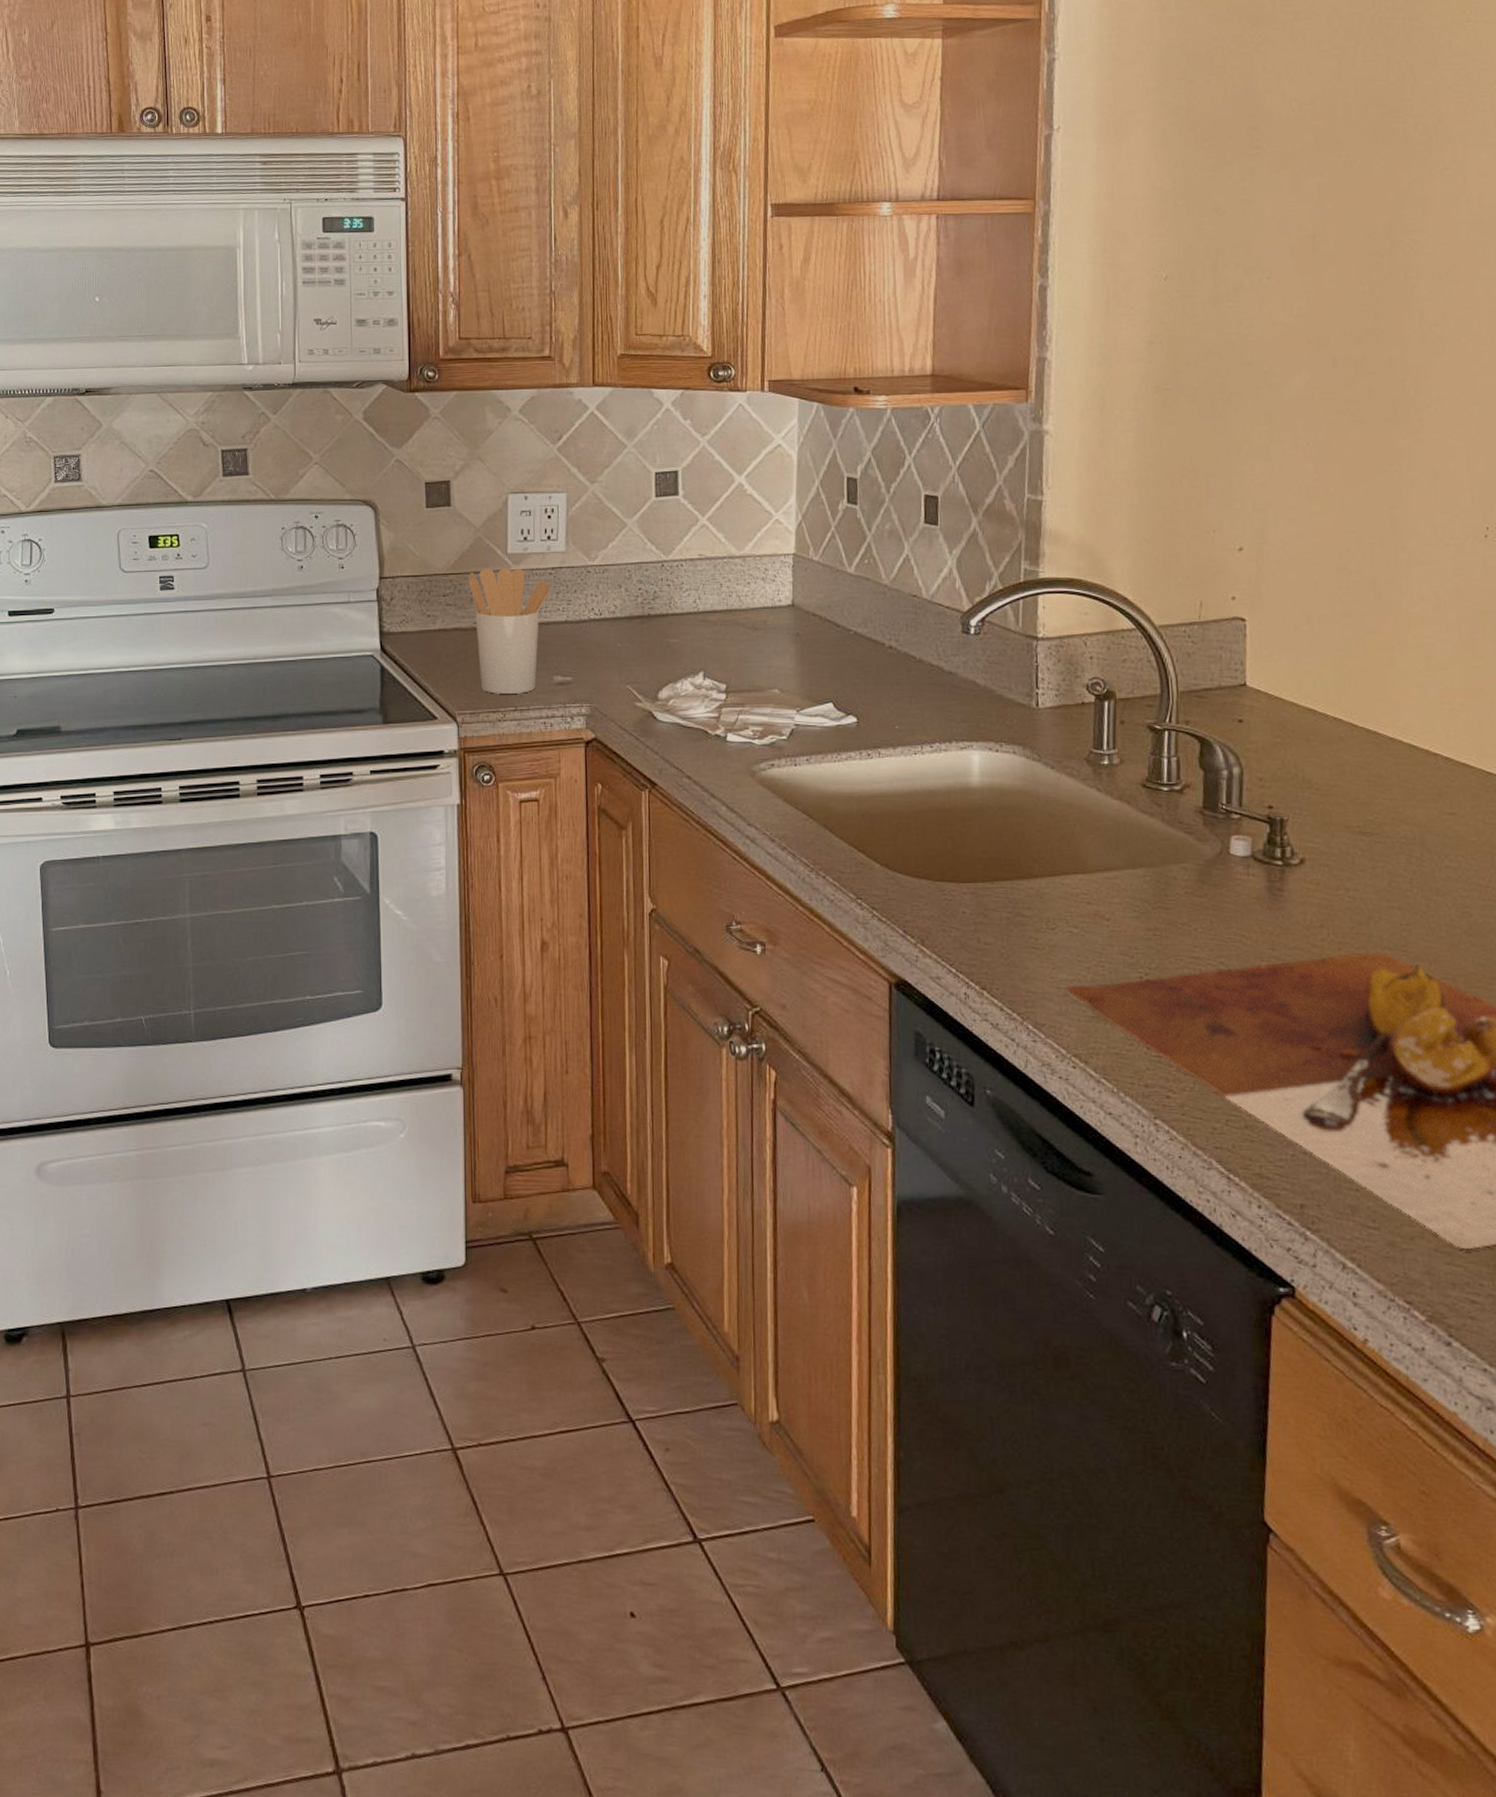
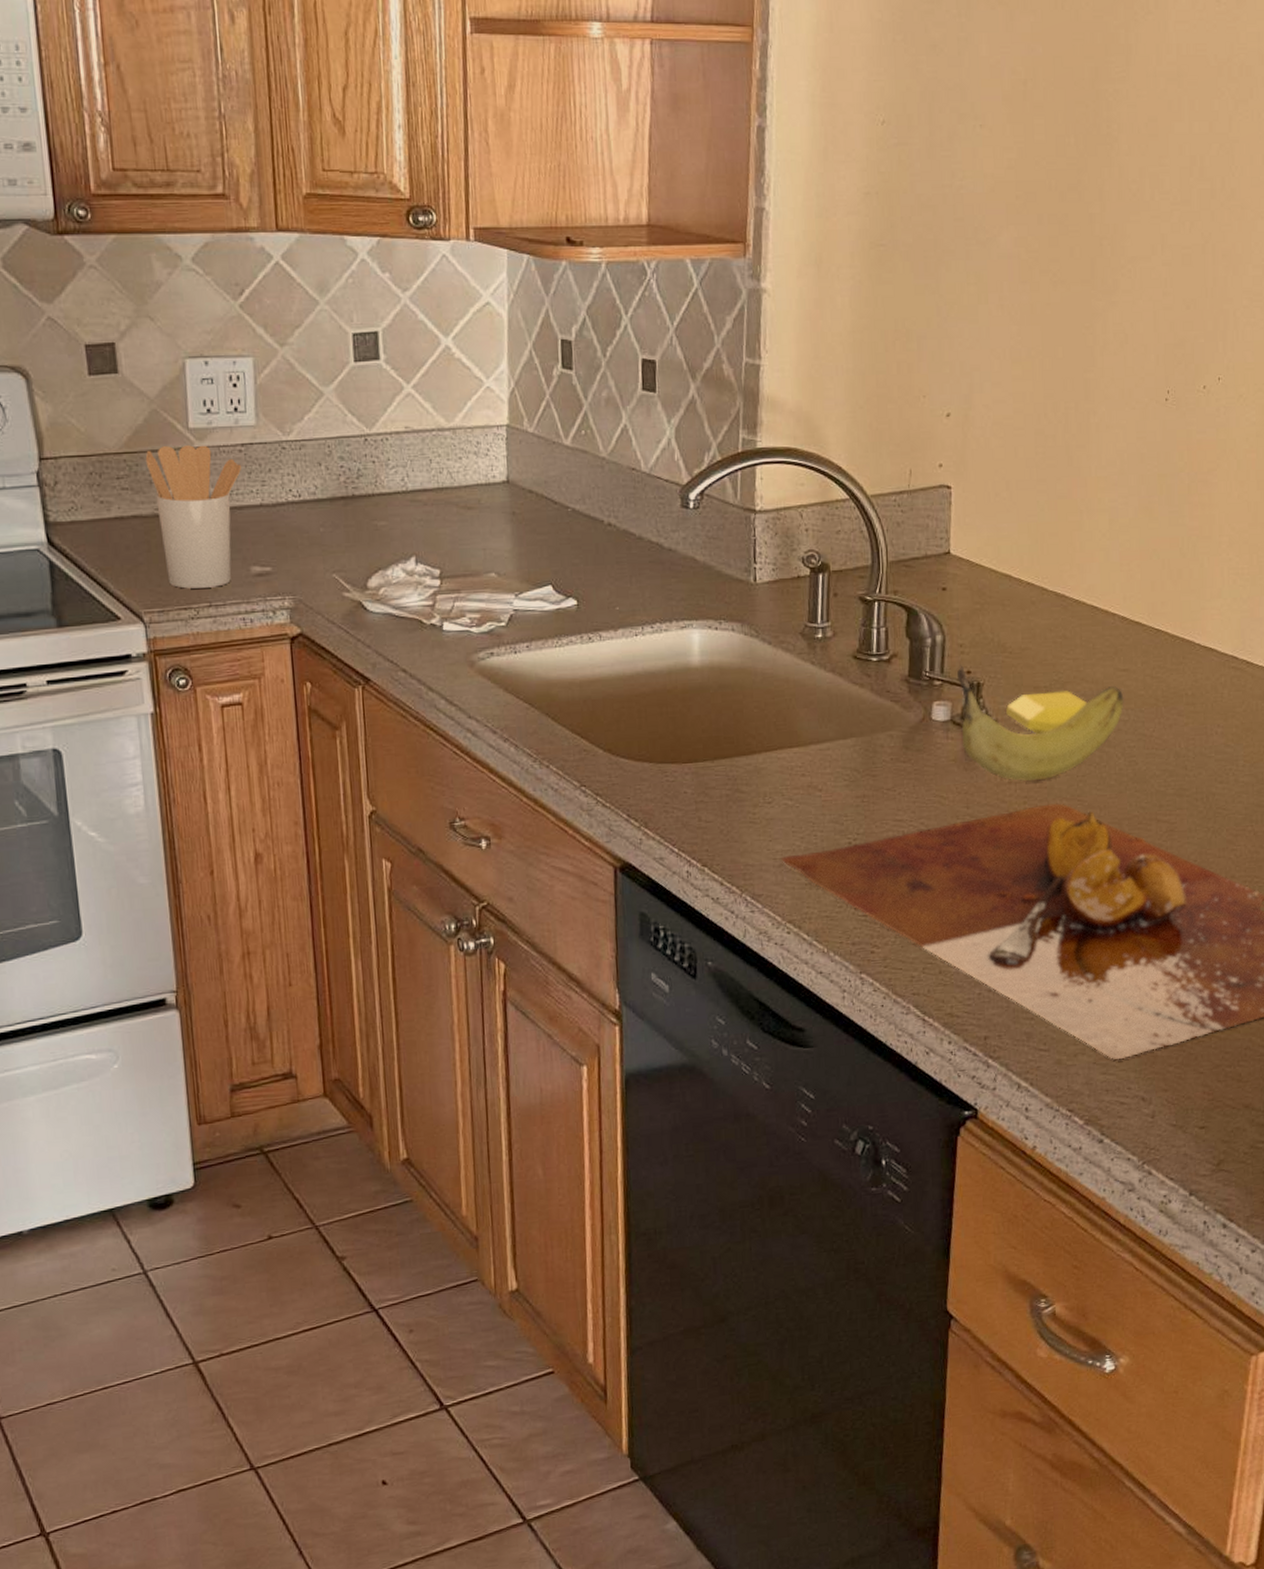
fruit: none [1256,799,1453,925] -> present [956,665,1124,781]
soap bar: none [1314,832,1408,877] -> present [1006,691,1087,735]

